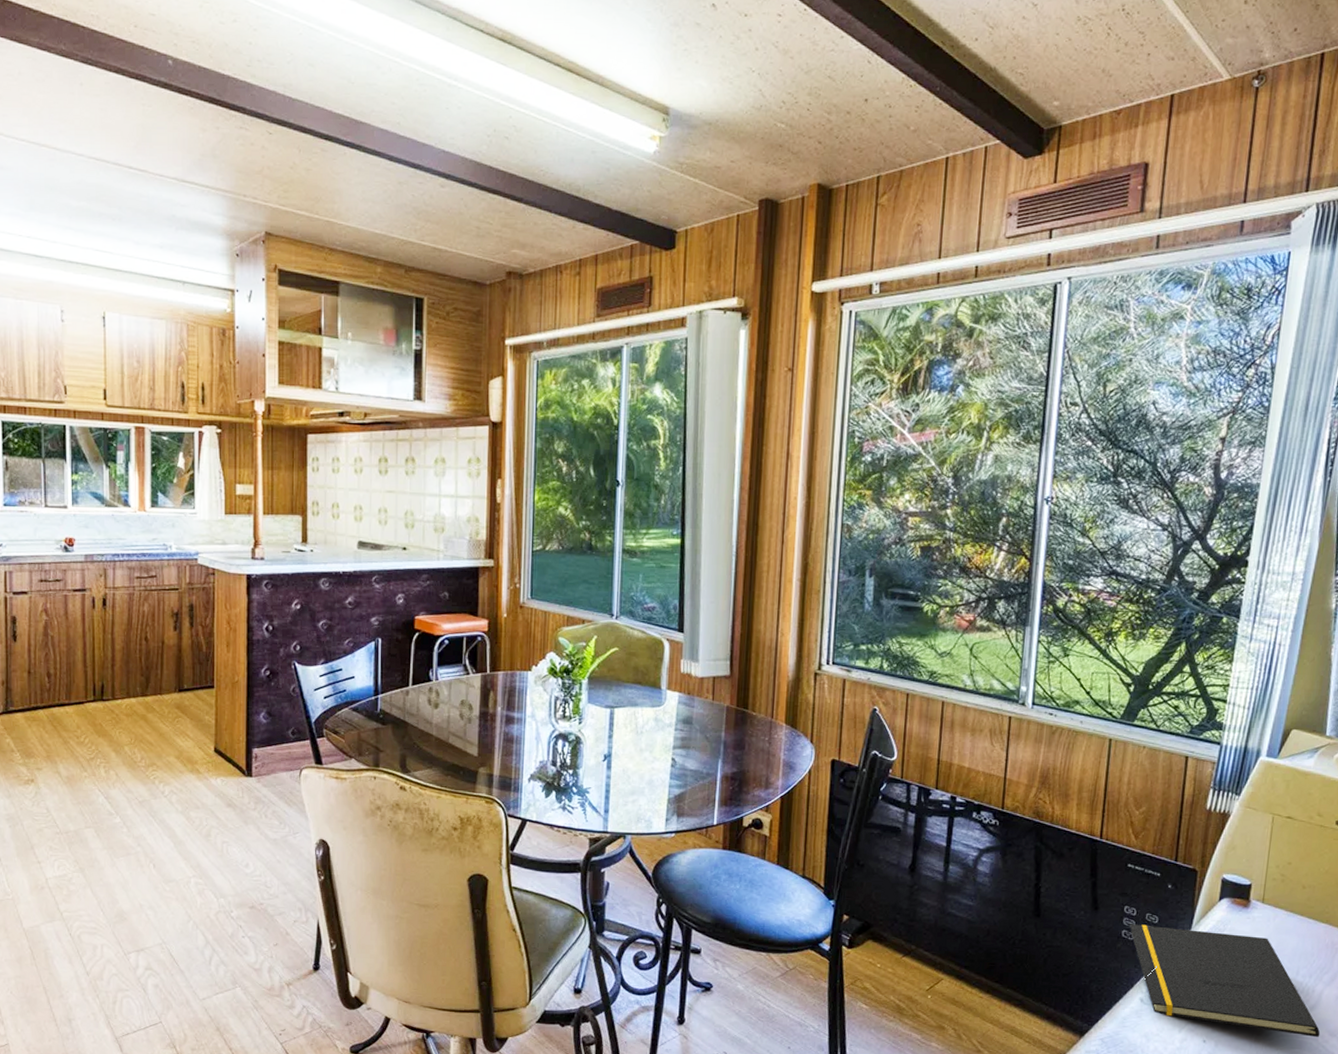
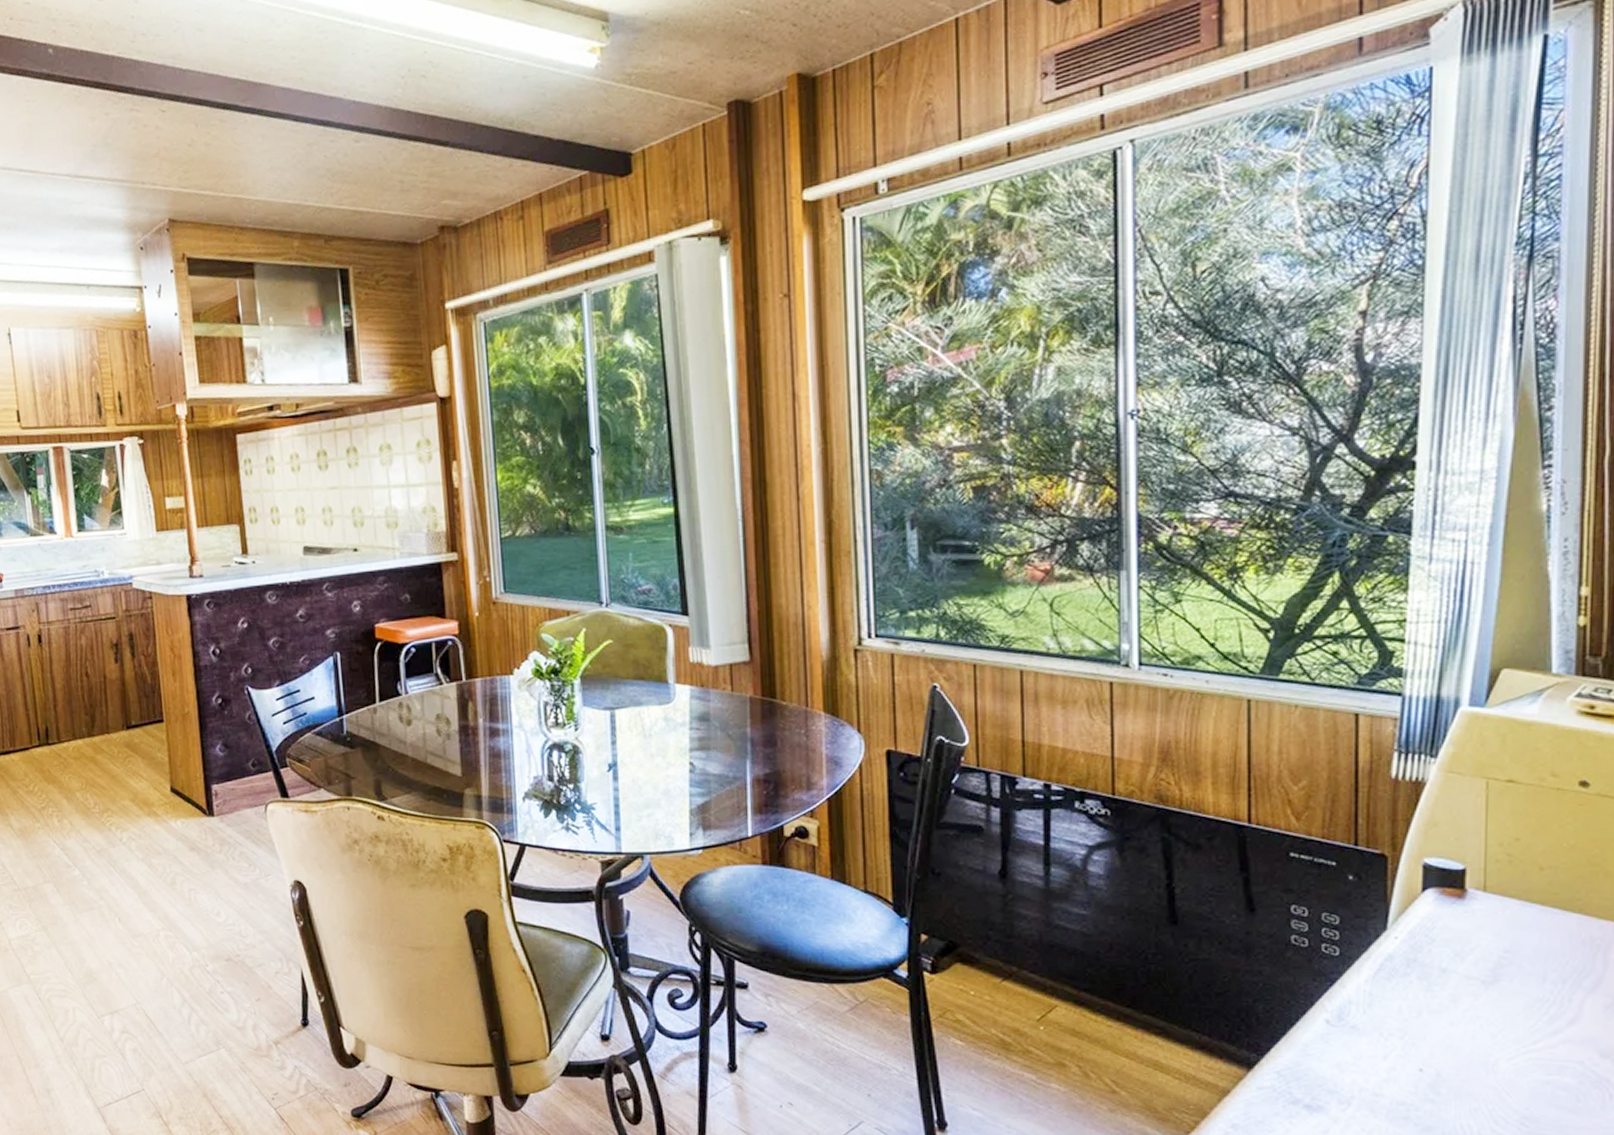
notepad: present [1130,924,1321,1037] -> none [1301,927,1587,1059]

